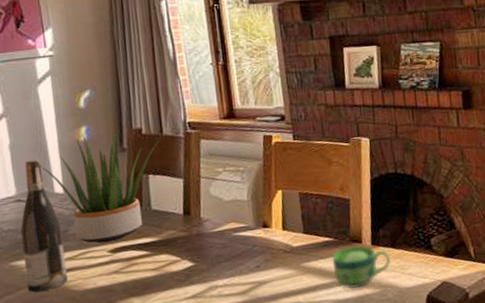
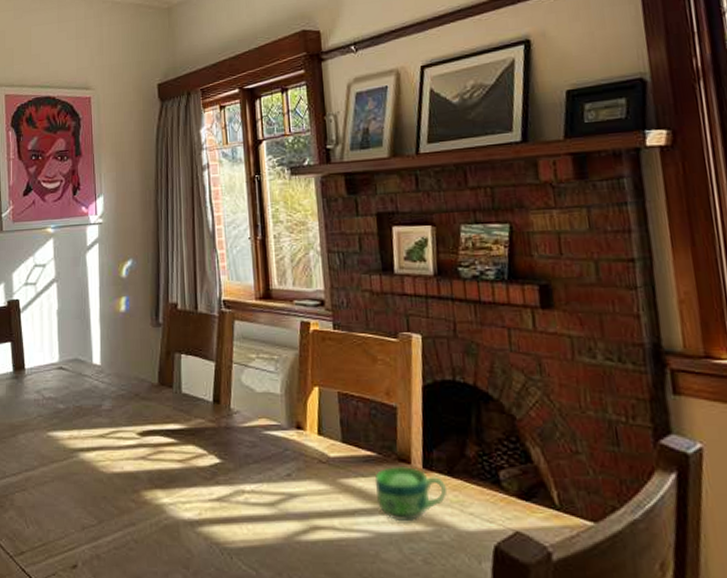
wine bottle: present [20,159,68,292] -> none [59,327,97,467]
potted plant: present [40,130,161,244] -> none [82,303,195,424]

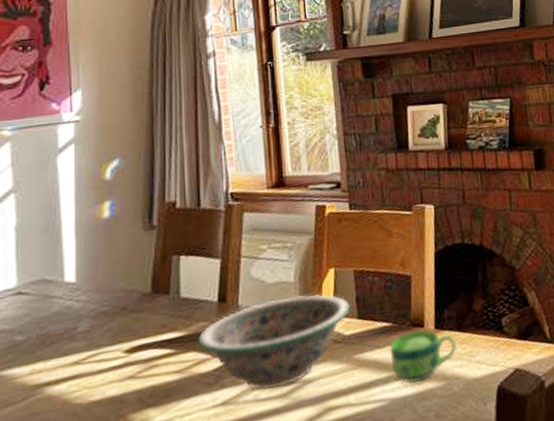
decorative bowl: none [196,408,335,495] -> present [198,294,350,390]

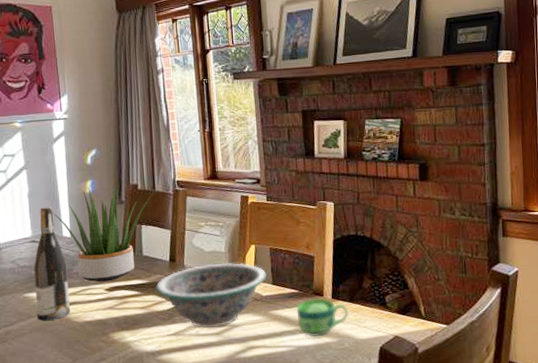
wine bottle: none [16,242,69,409] -> present [33,207,70,321]
potted plant: none [50,204,197,343] -> present [52,185,153,282]

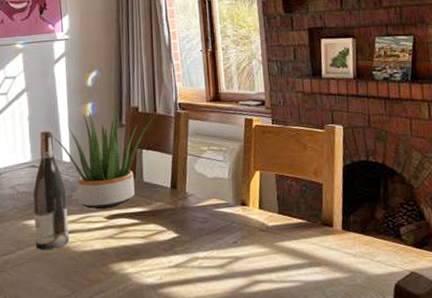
decorative bowl: present [156,262,267,328] -> none [156,190,273,260]
cup: present [296,298,349,337] -> none [304,229,361,272]

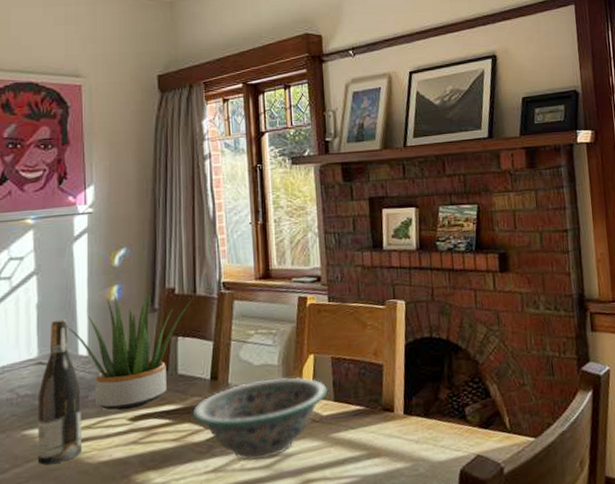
decorative bowl: none [156,190,273,260] -> present [192,377,328,460]

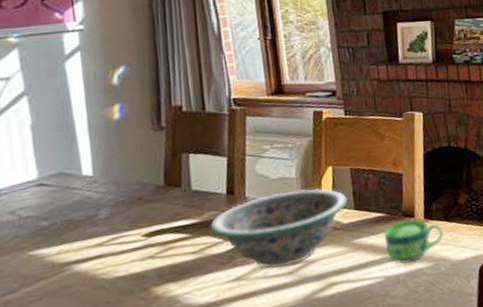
wine bottle: present [37,319,81,465] -> none [41,140,96,283]
potted plant: present [67,289,193,411] -> none [66,107,203,228]
cup: none [362,414,424,464] -> present [384,219,445,265]

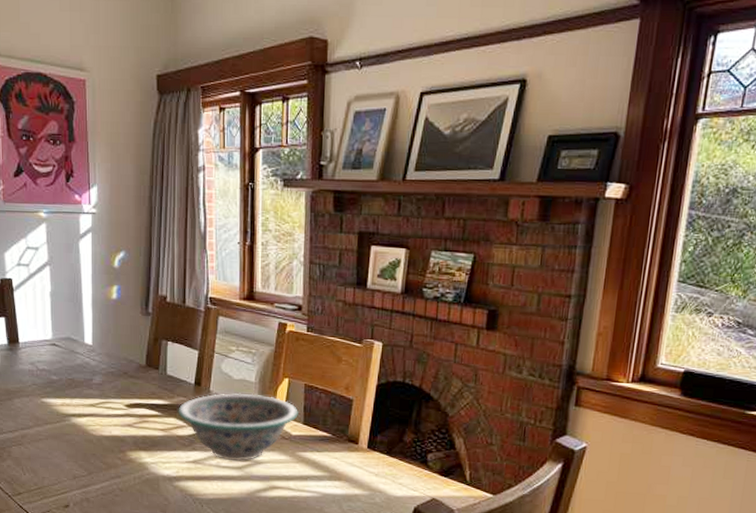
cup: present [384,219,445,265] -> none [326,445,384,487]

